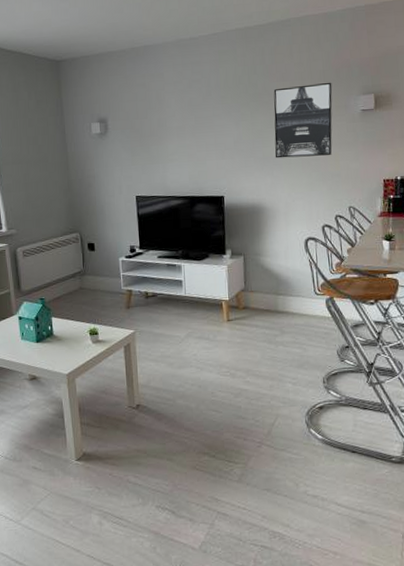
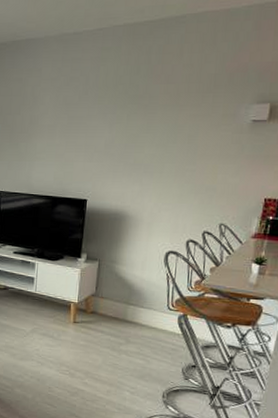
wall art: present [273,82,333,159] -> none [146,87,223,167]

